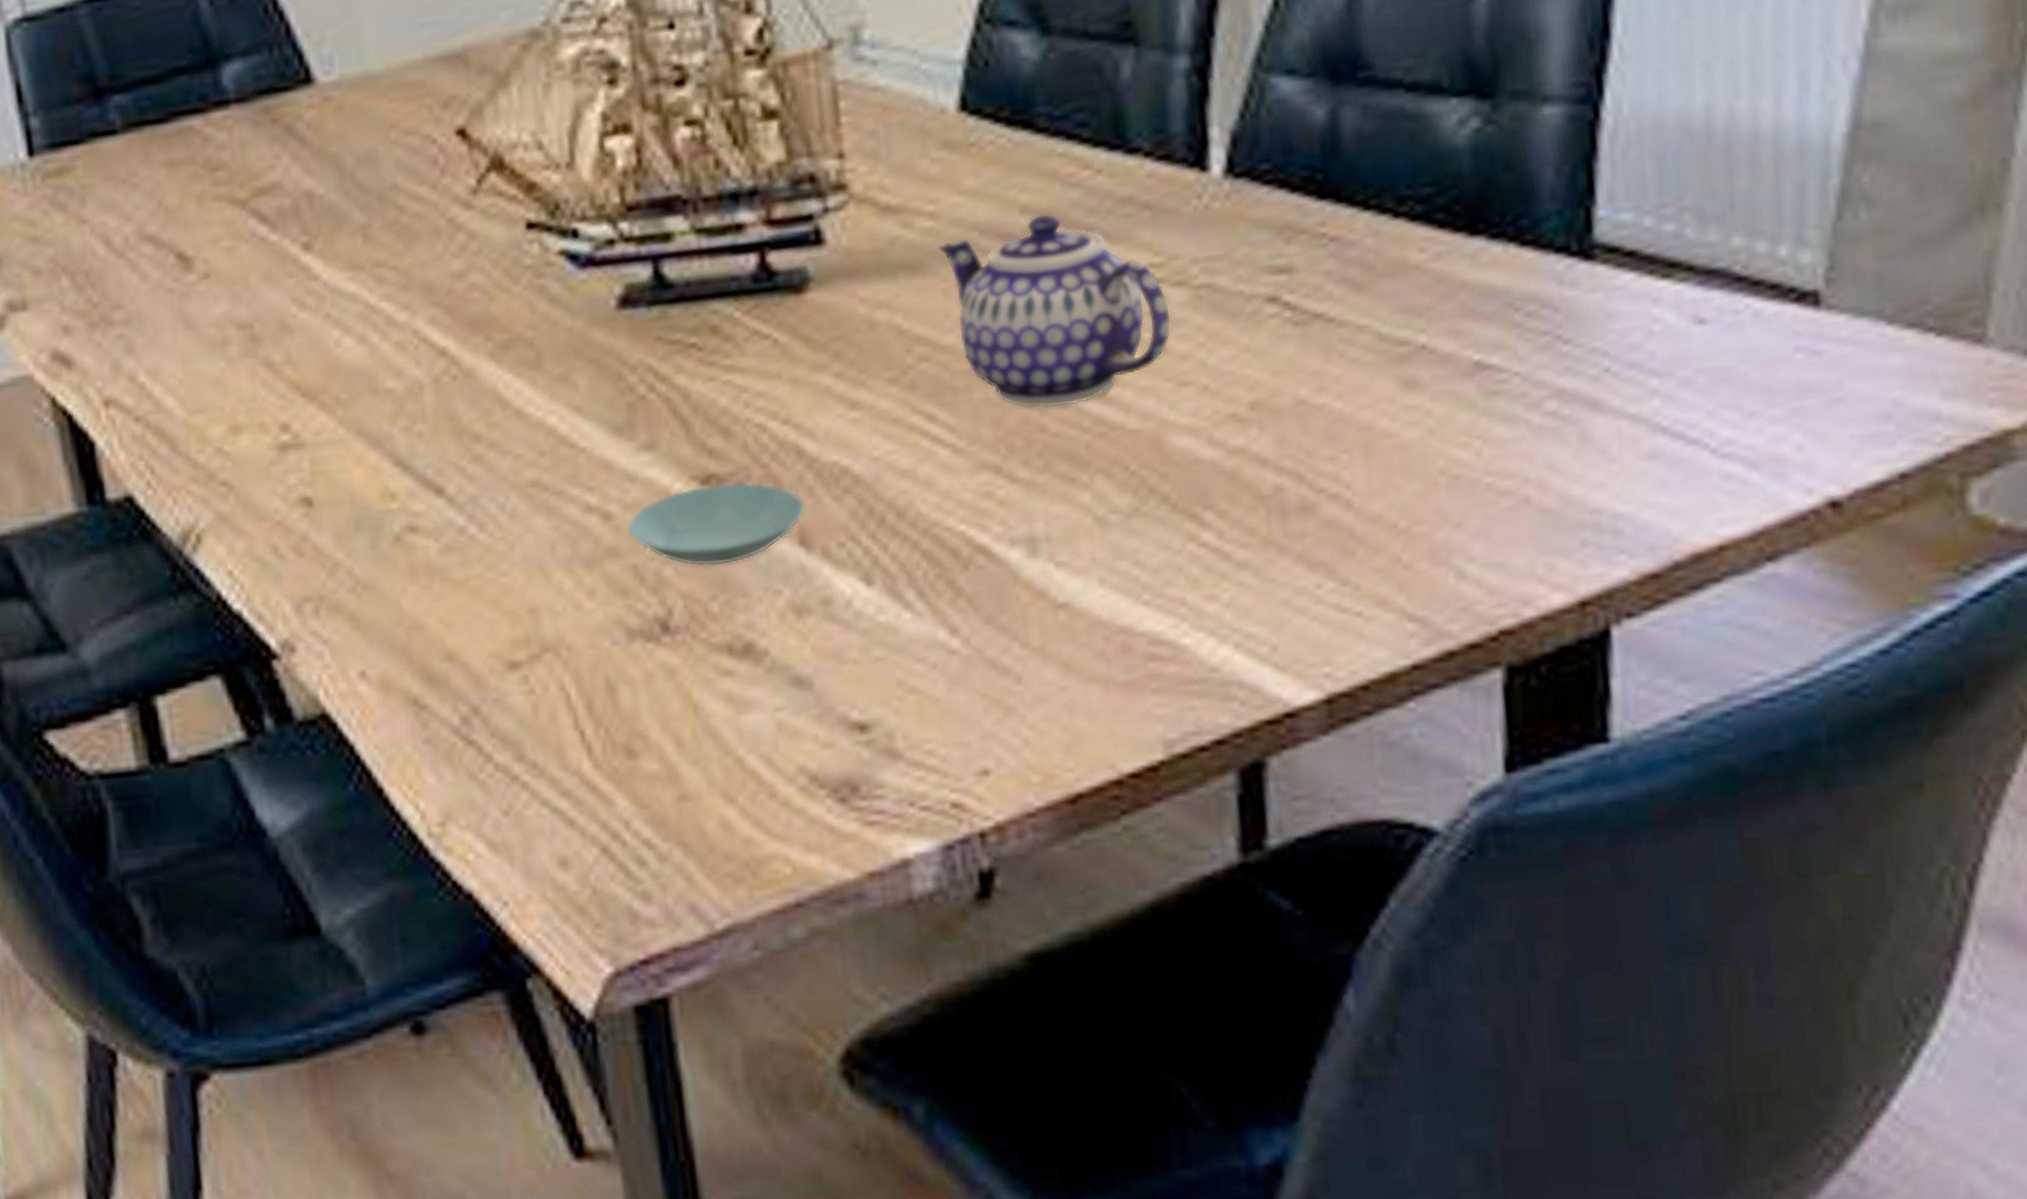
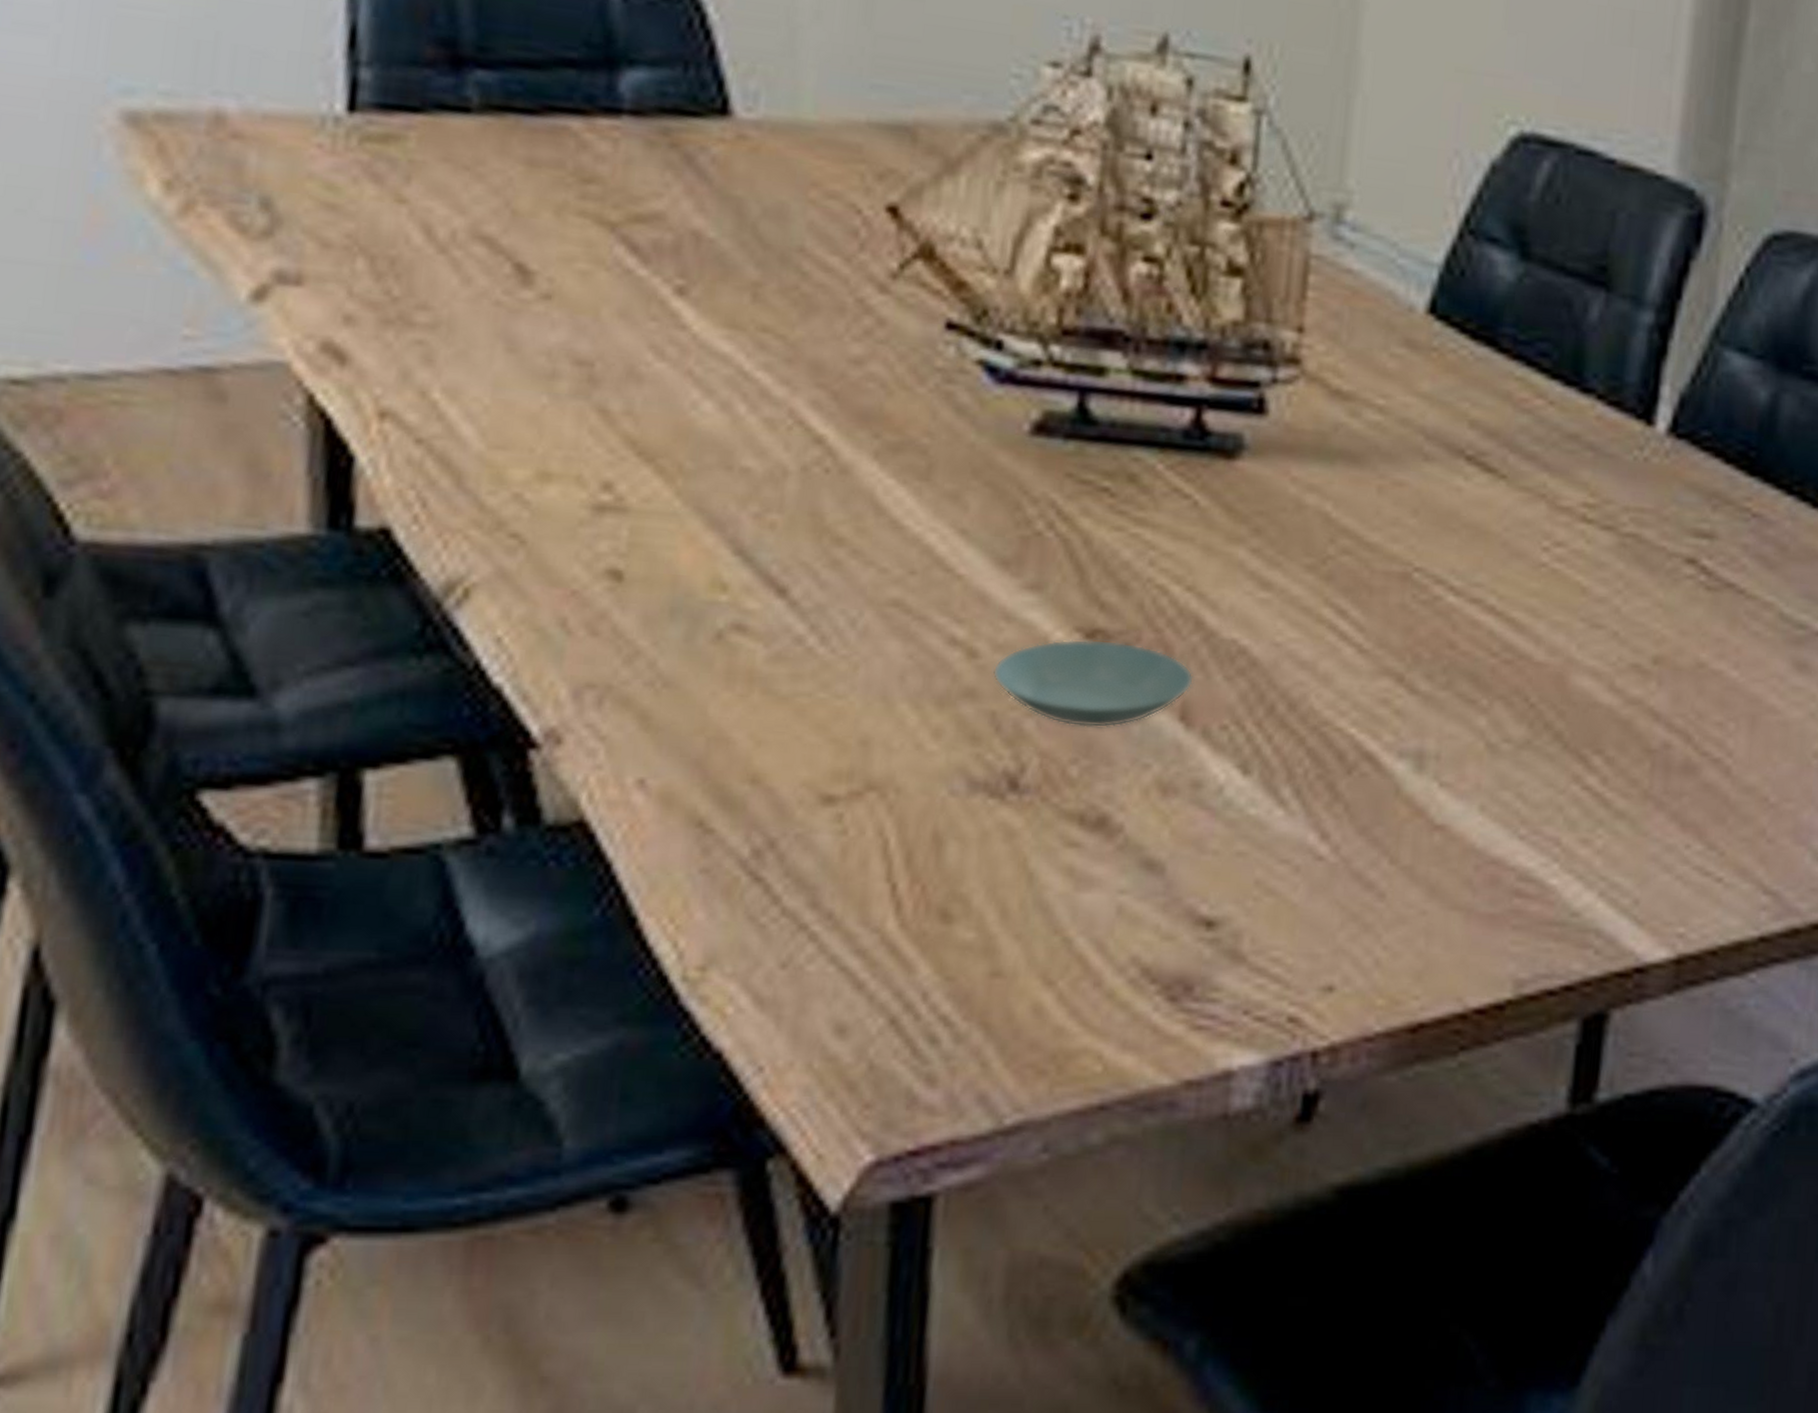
teapot: present [938,213,1172,409] -> none [1381,431,1596,627]

